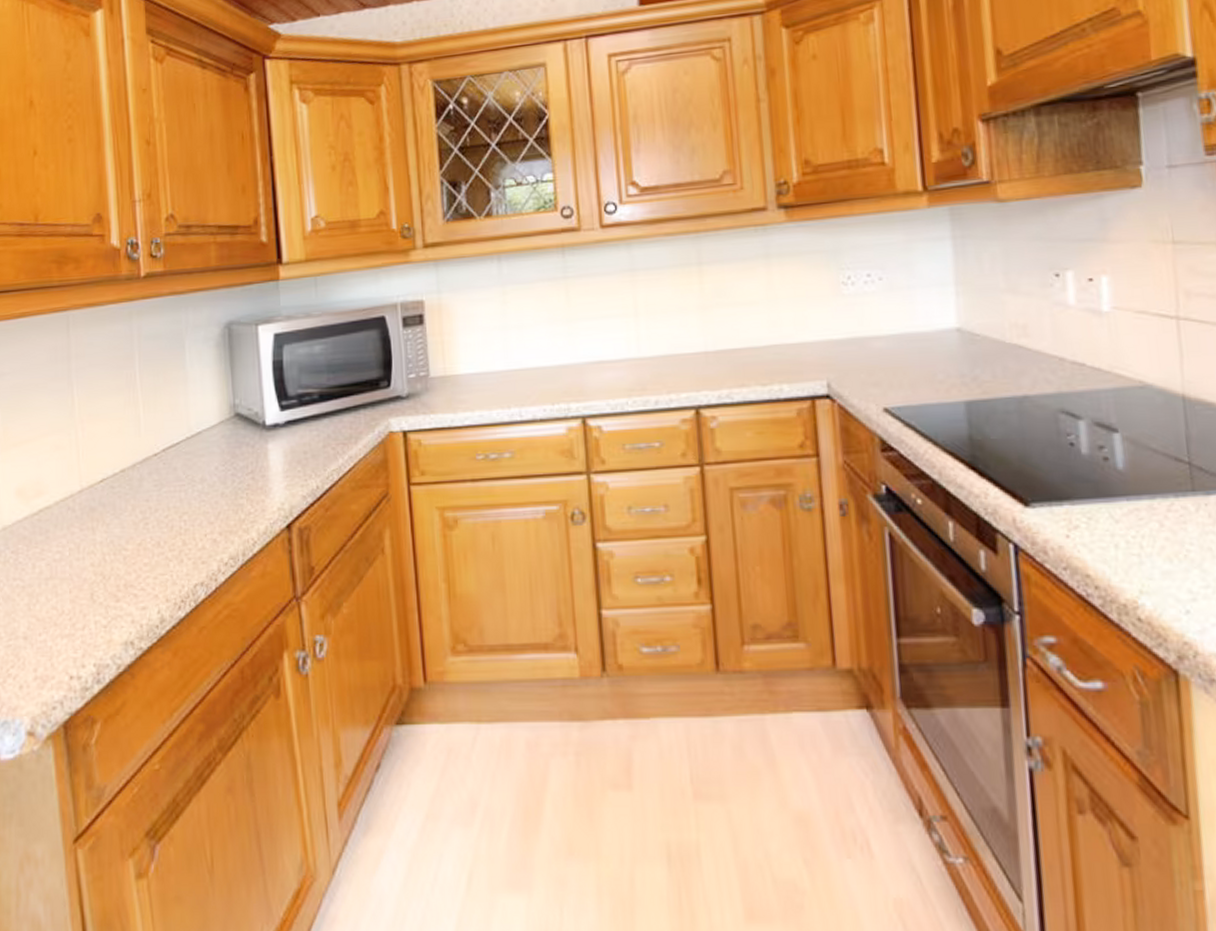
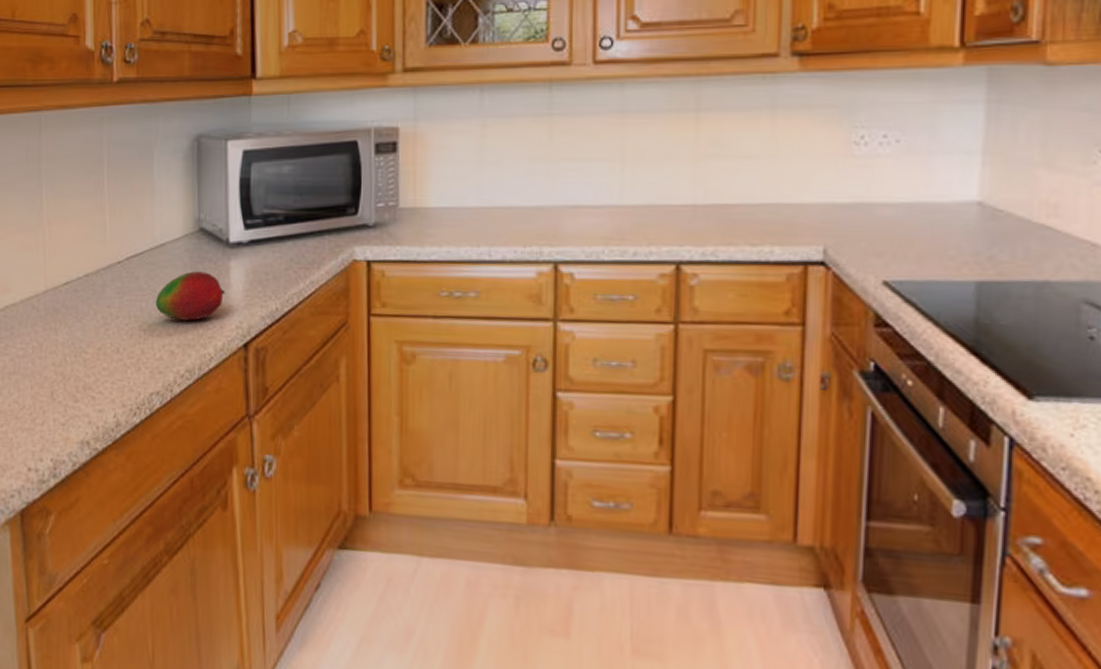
fruit: none [194,456,265,507] -> present [155,271,225,321]

